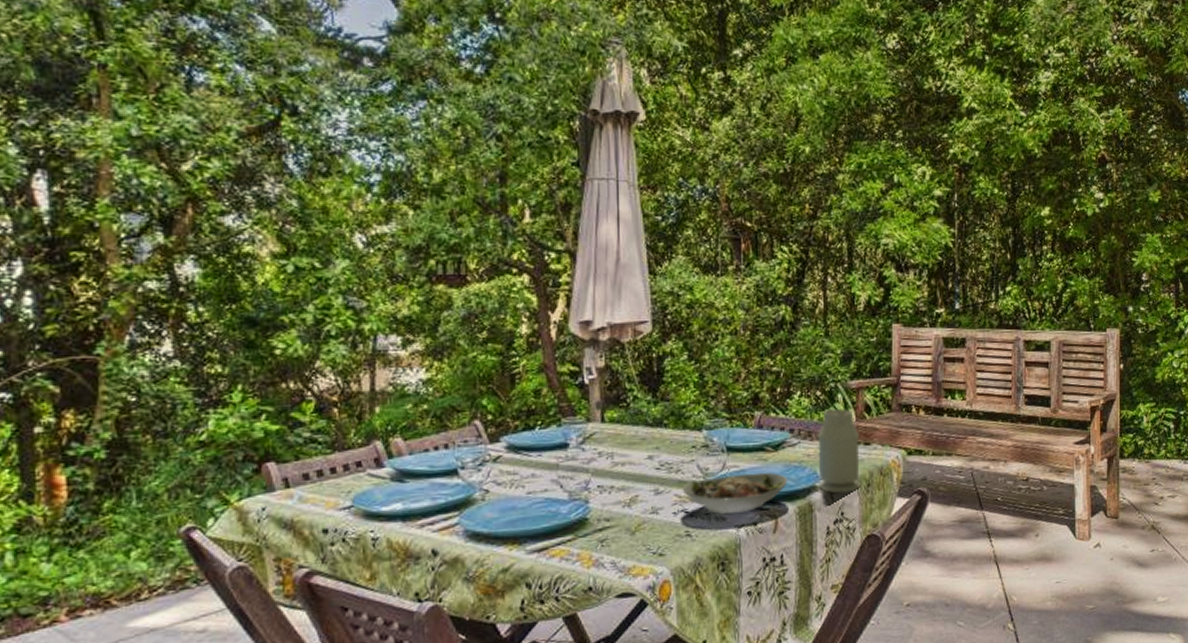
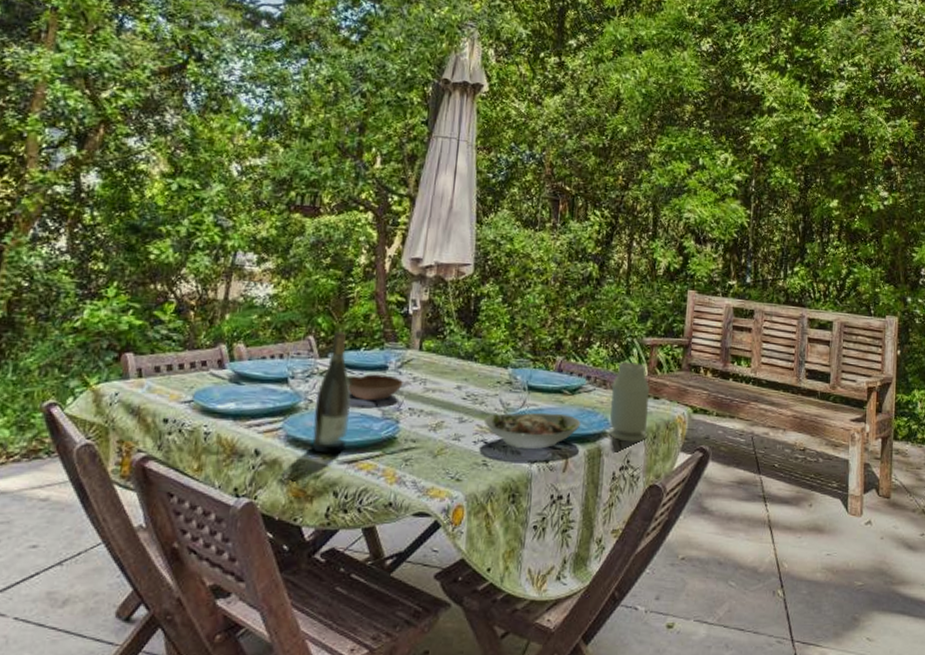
wine bottle: none [493,410,533,545] -> present [312,330,351,454]
bowl: none [524,453,588,483] -> present [347,374,403,400]

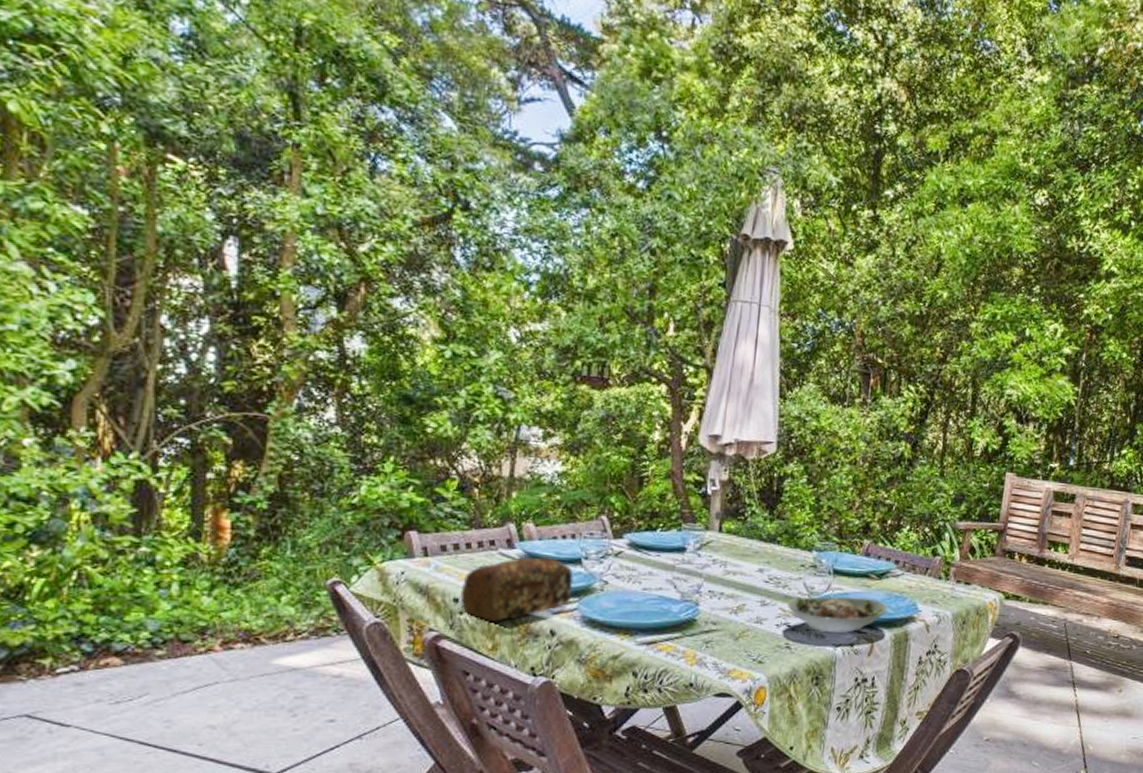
bread loaf: none [170,377,280,443] -> present [460,557,574,623]
wine bottle: present [312,330,351,454] -> none [609,510,648,635]
bowl: present [347,374,403,400] -> none [643,555,702,583]
water jug: present [609,362,650,443] -> none [917,546,962,628]

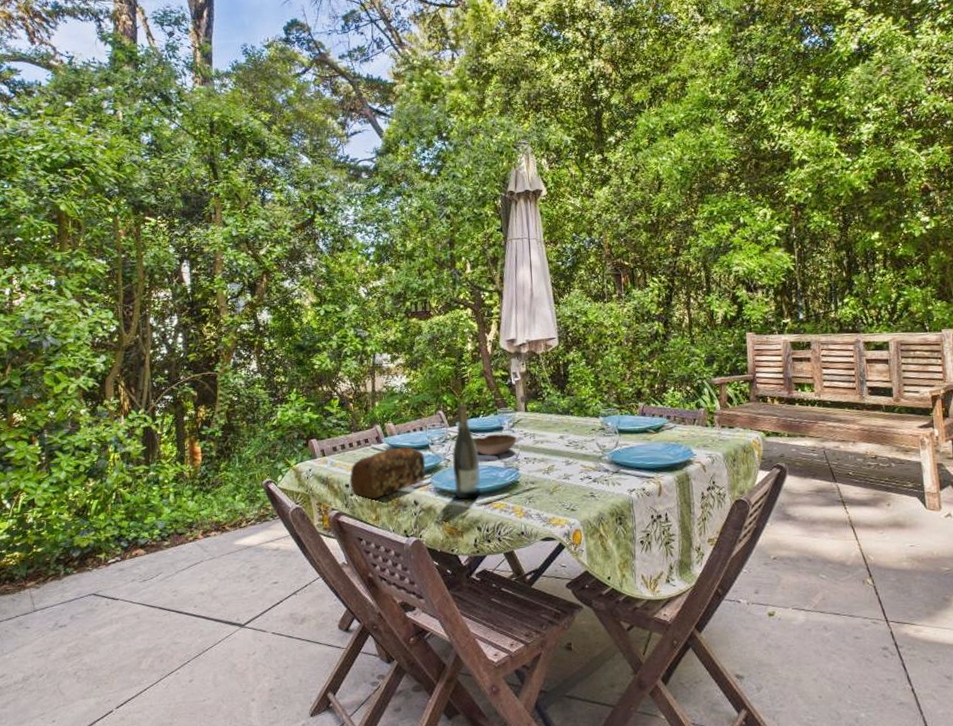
wine bottle: none [609,510,648,635] -> present [452,403,481,499]
bowl: none [643,555,702,583] -> present [473,434,517,455]
salad: present [786,596,888,634] -> none [586,449,668,481]

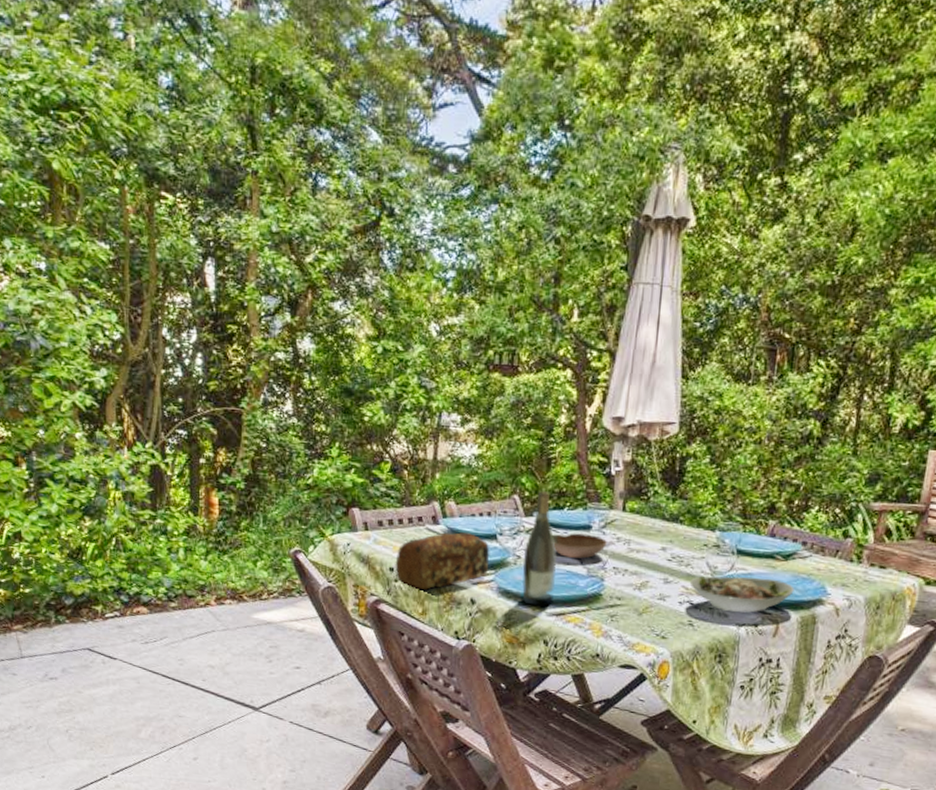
salad: none [586,449,668,481] -> present [689,576,795,614]

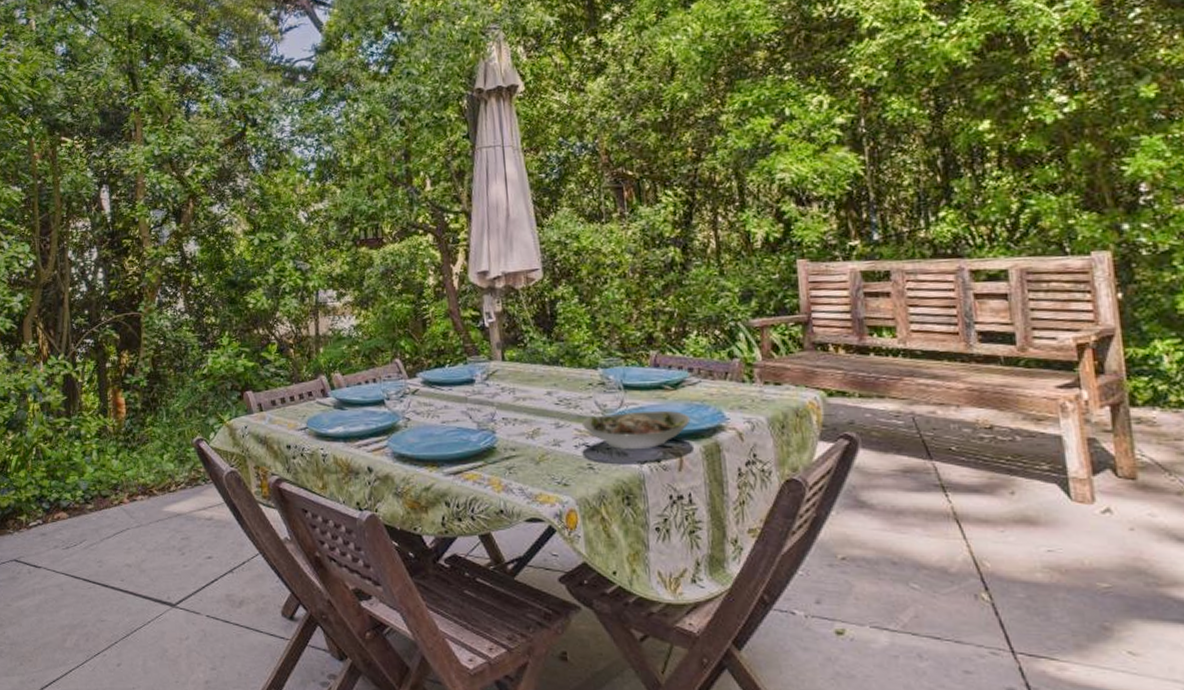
bread loaf: present [395,532,490,591] -> none [291,402,381,465]
wine bottle: present [521,490,557,606] -> none [413,350,449,467]
bowl: present [552,533,607,559] -> none [438,388,492,414]

